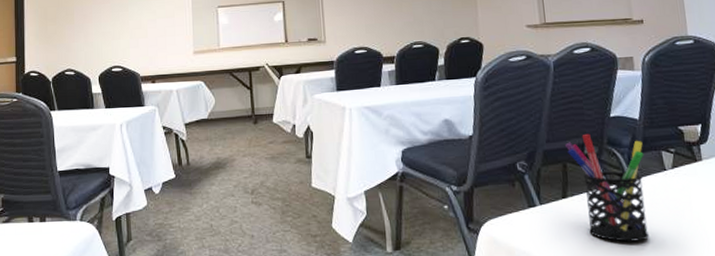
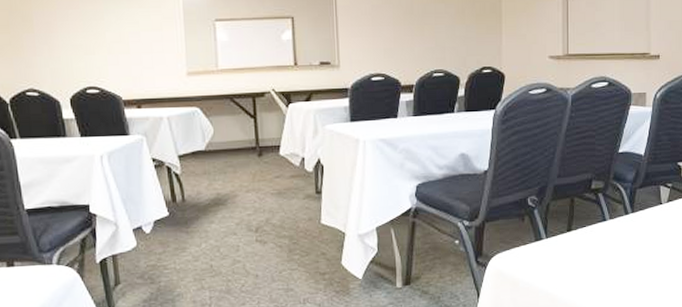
pen holder: present [565,133,650,242] -> none [575,169,645,271]

